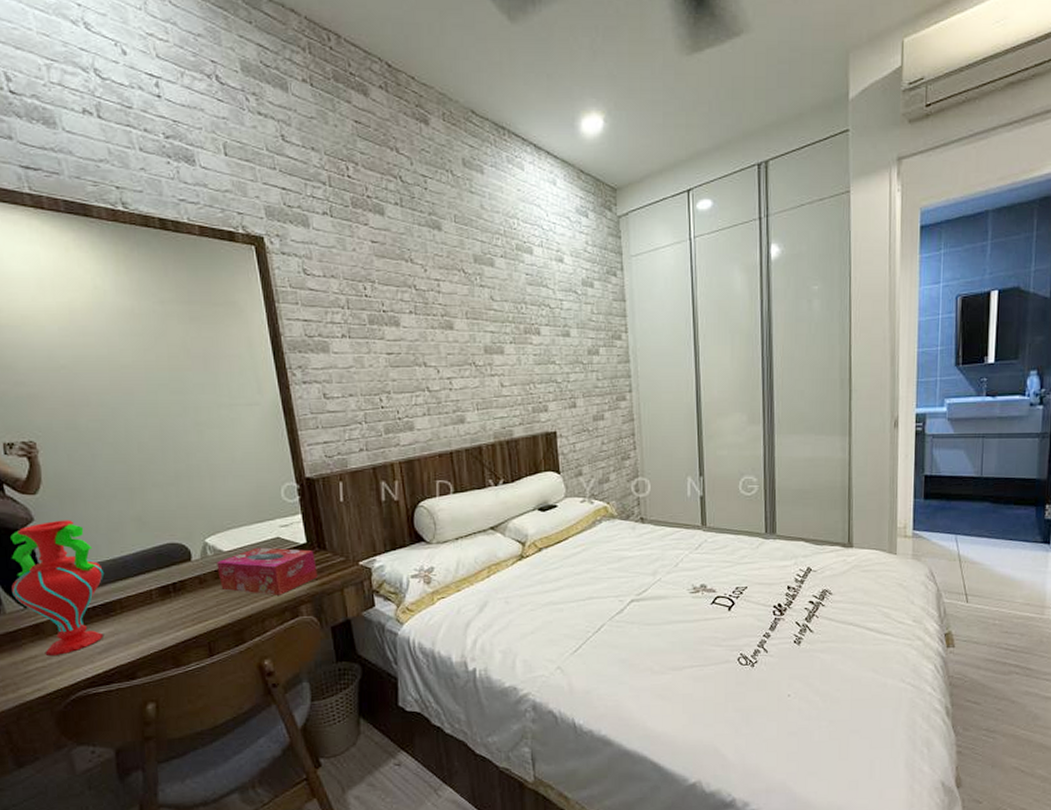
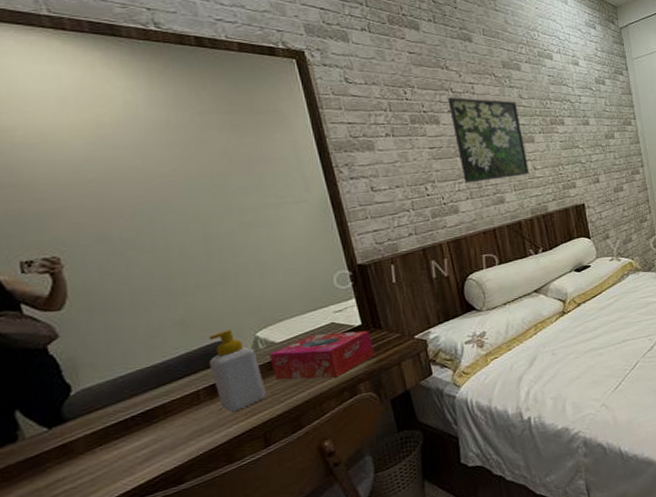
decorative vase: present [10,520,105,657] -> none [30,331,146,476]
soap bottle: none [162,532,212,617] -> present [209,329,266,413]
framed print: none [410,295,495,397] -> present [447,96,529,184]

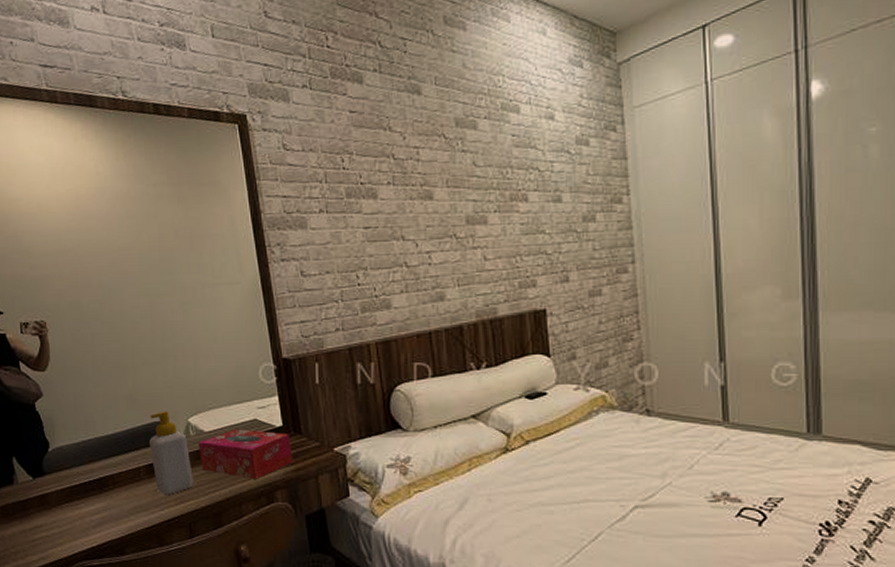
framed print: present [447,96,529,184] -> none [388,164,477,273]

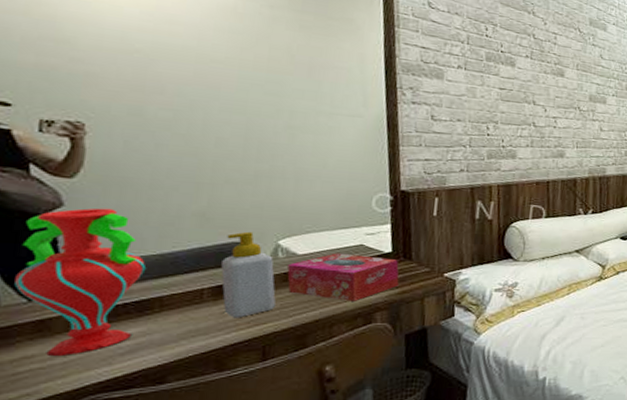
decorative vase: none [23,396,100,527] -> present [14,208,147,357]

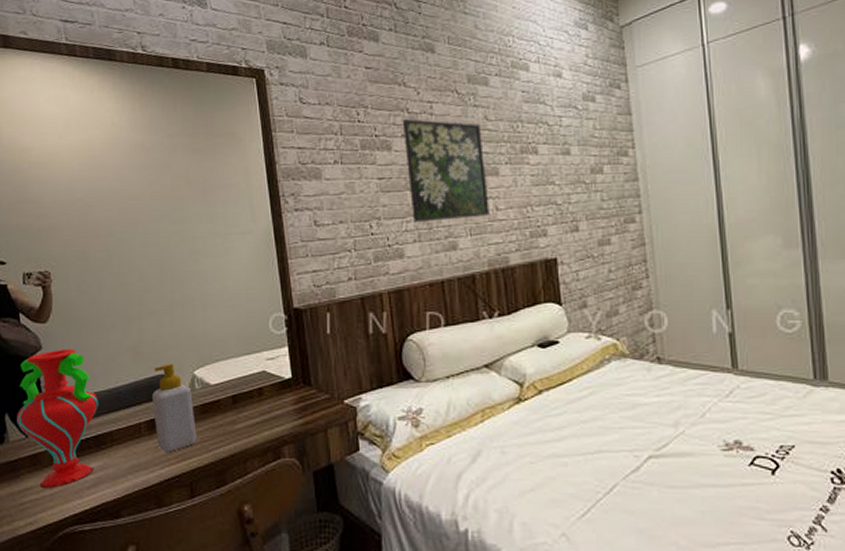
tissue box: present [287,253,399,301] -> none [204,381,301,434]
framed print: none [527,42,596,135] -> present [402,118,489,223]

